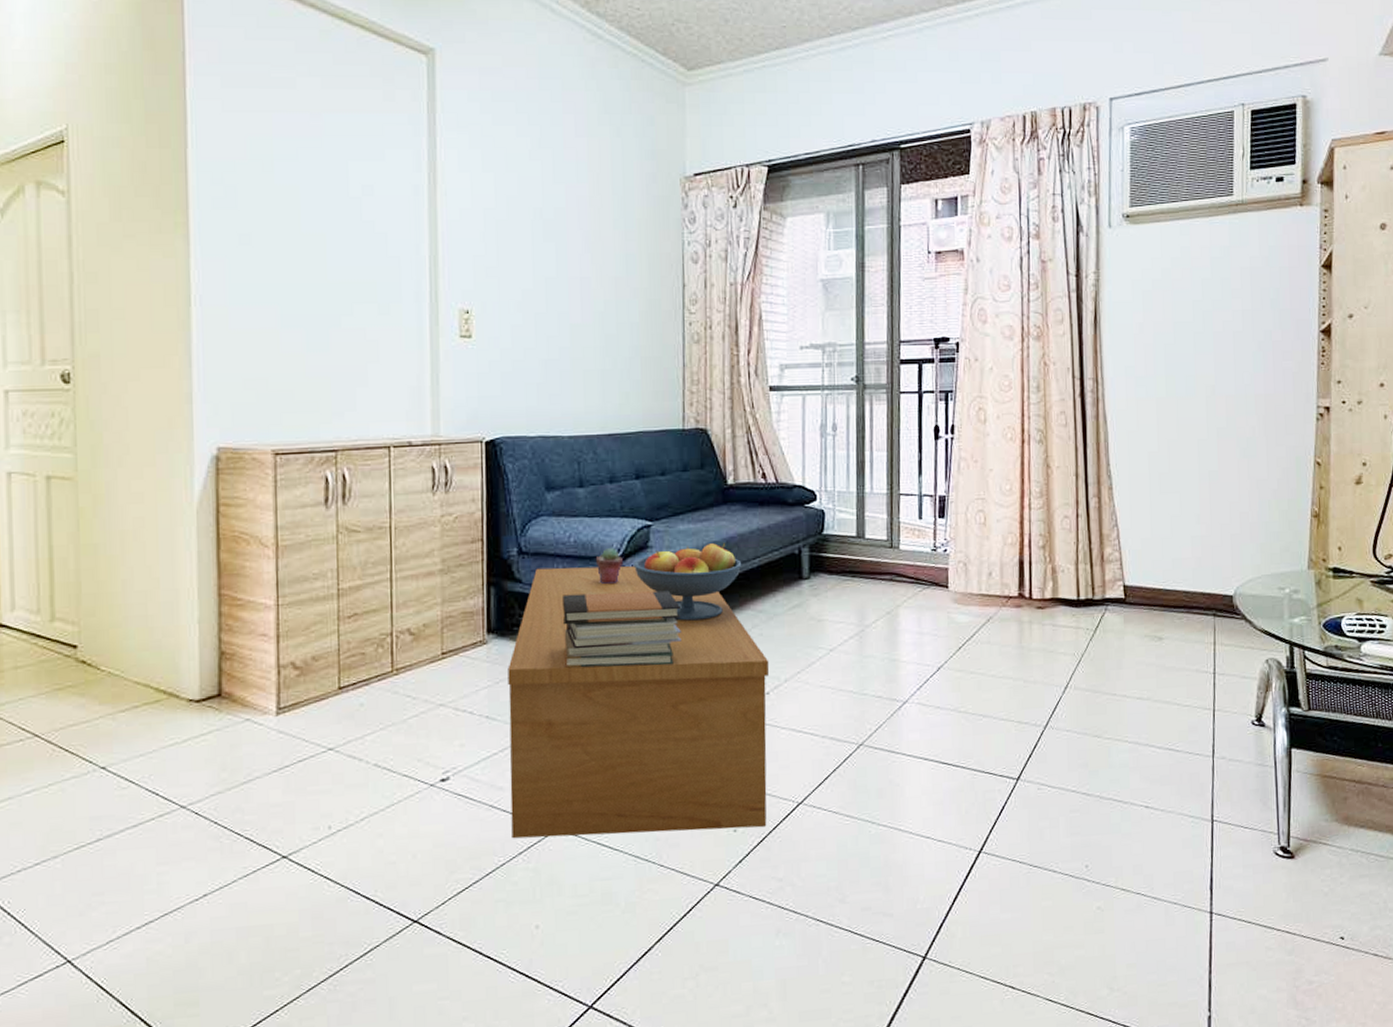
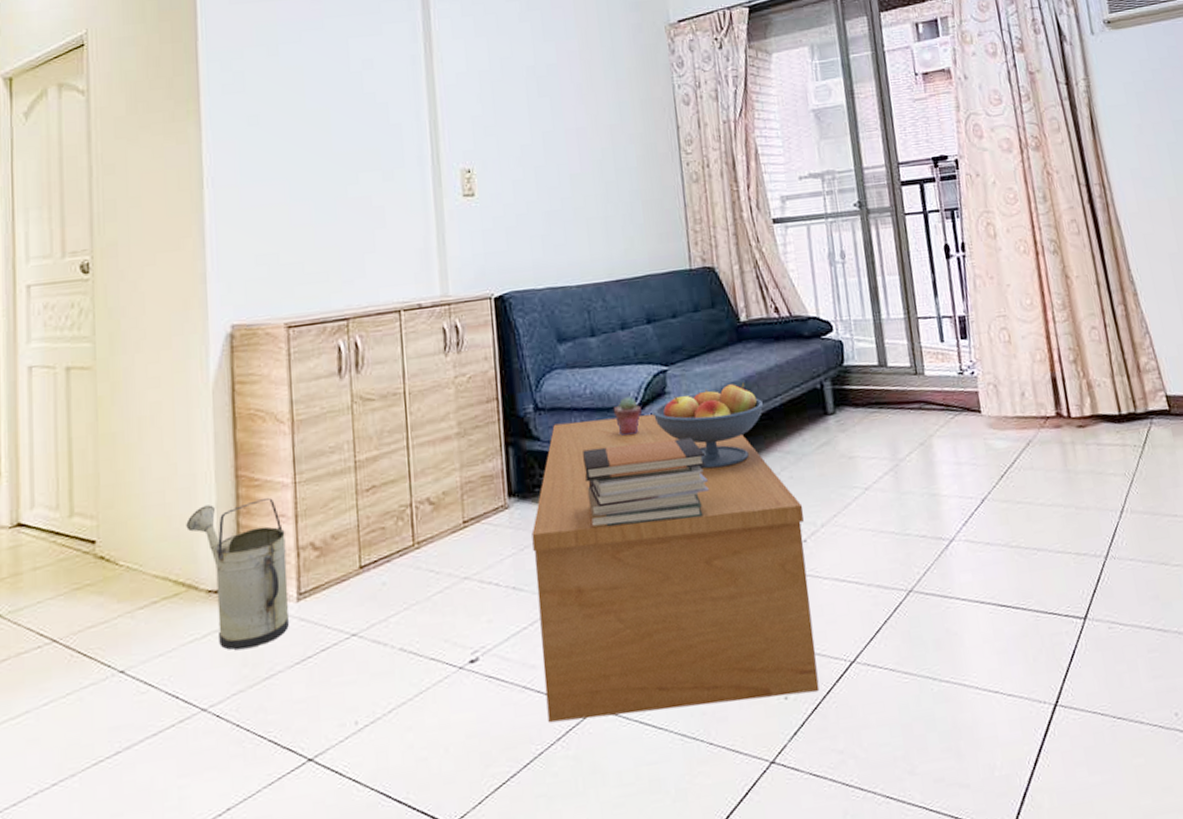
watering can: none [168,616,268,756] -> present [186,497,289,650]

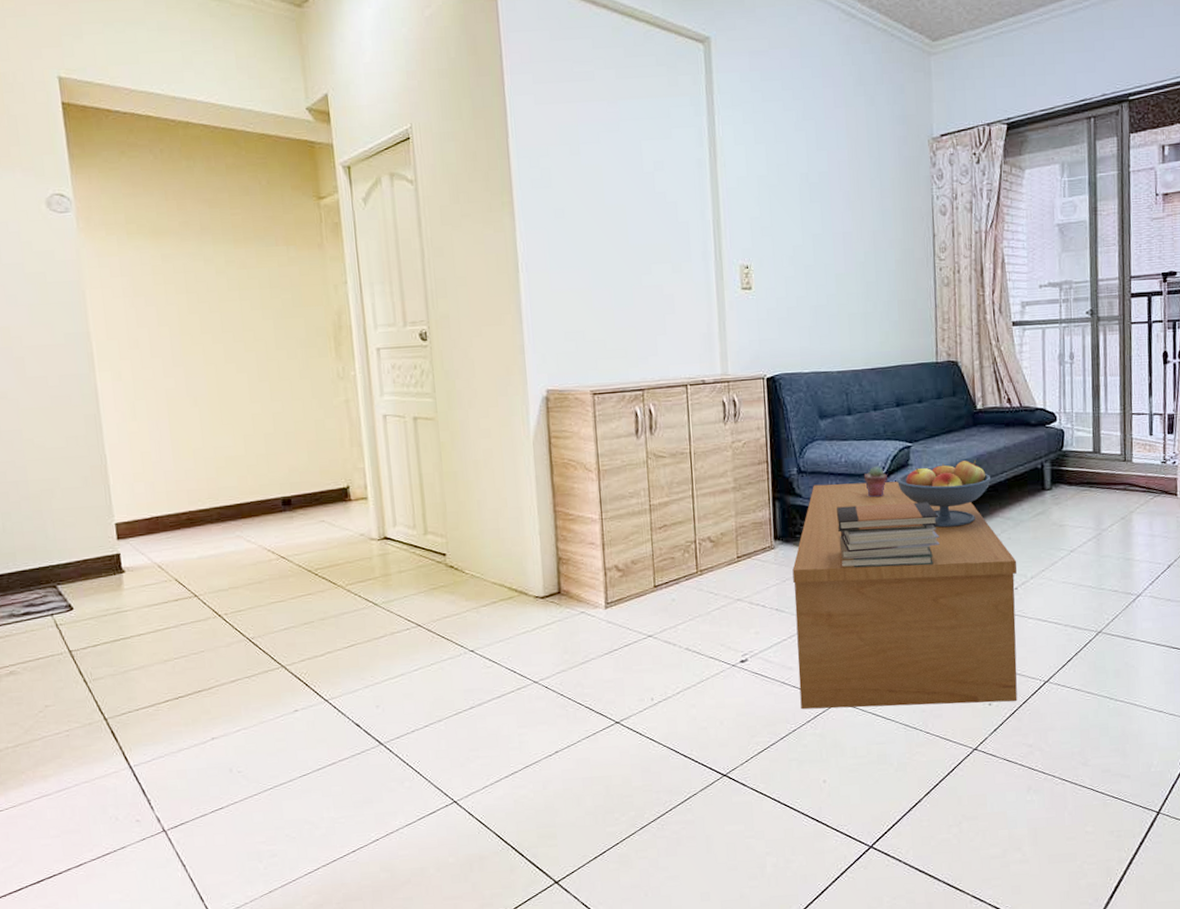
watering can: present [186,497,289,650] -> none [516,529,599,641]

